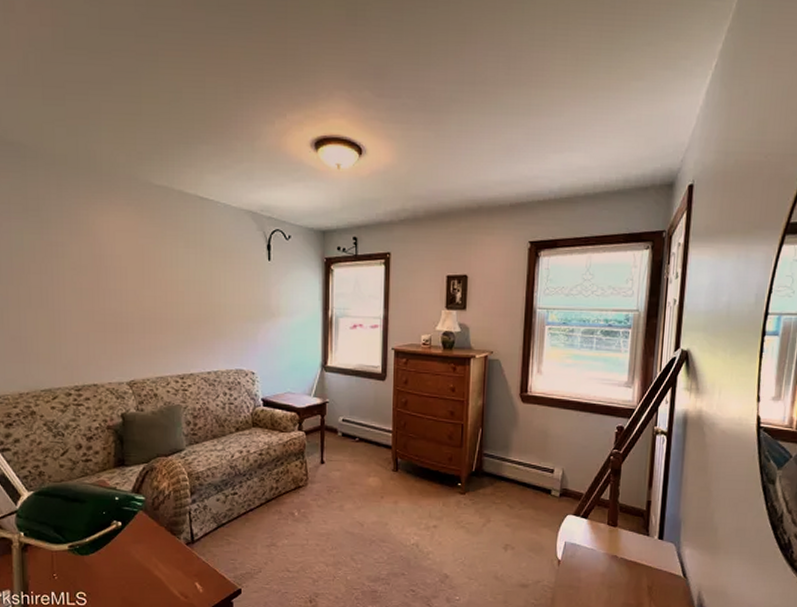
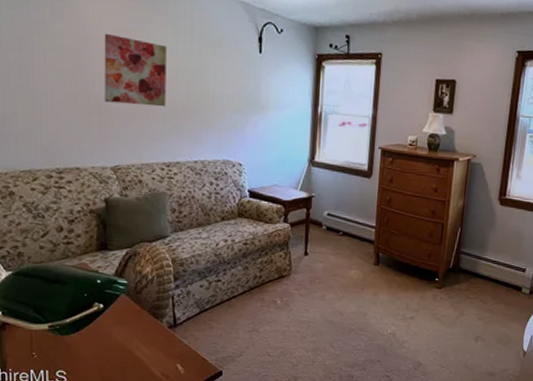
wall art: none [119,251,179,320] -> present [104,33,167,107]

